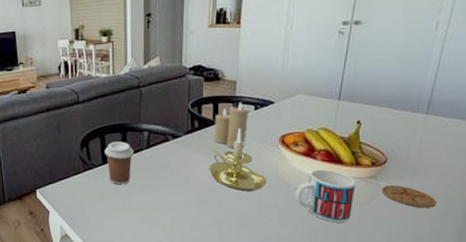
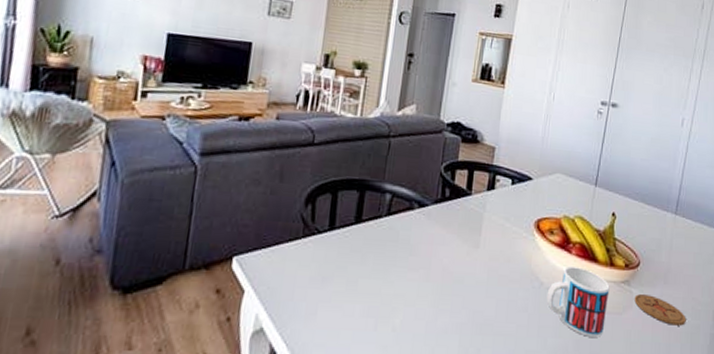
coffee cup: present [105,141,134,185] -> none [334,201,370,262]
candle holder: present [209,128,267,192] -> none [455,204,519,287]
candle: present [213,102,249,149] -> none [464,172,506,229]

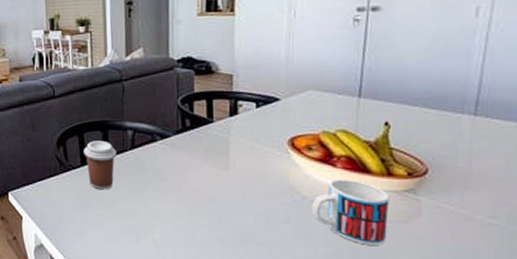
coffee cup: none [334,201,370,262] -> present [83,140,117,190]
coaster: present [634,293,686,326] -> none [424,201,500,232]

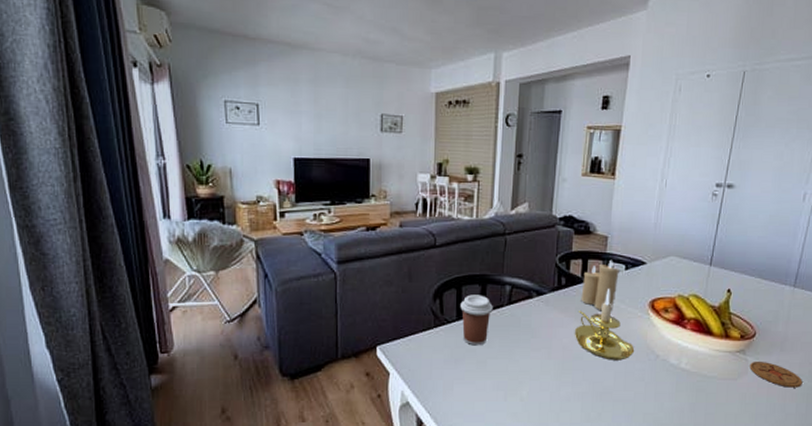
candle holder: none [204,128,276,203] -> present [574,289,635,361]
candle: none [208,98,250,152] -> present [581,259,620,311]
mug: present [311,180,390,245] -> none [662,340,725,400]
coaster: none [424,201,500,232] -> present [749,361,803,388]

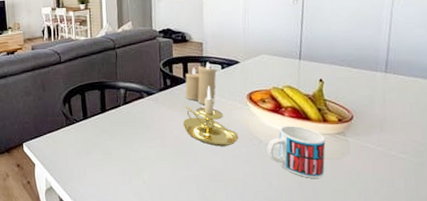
coffee cup: present [460,294,493,346] -> none [85,98,112,139]
mug: none [662,340,725,400] -> present [266,126,326,178]
coaster: present [749,361,803,388] -> none [351,141,408,165]

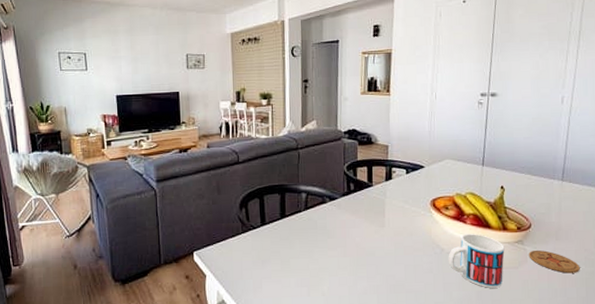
candle holder: present [182,86,239,147] -> none [365,191,421,255]
candle: present [185,61,217,105] -> none [369,165,401,212]
coaster: none [351,141,408,165] -> present [529,249,580,274]

